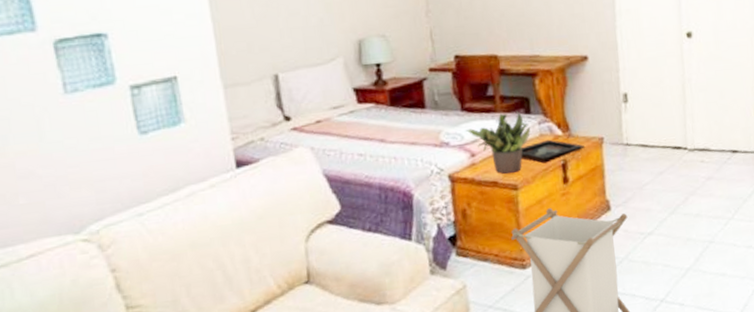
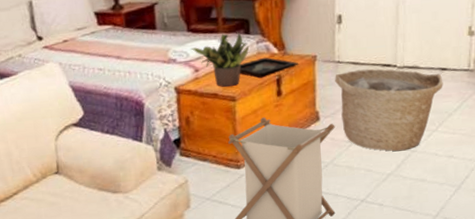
basket: none [624,151,736,243] -> present [335,68,443,152]

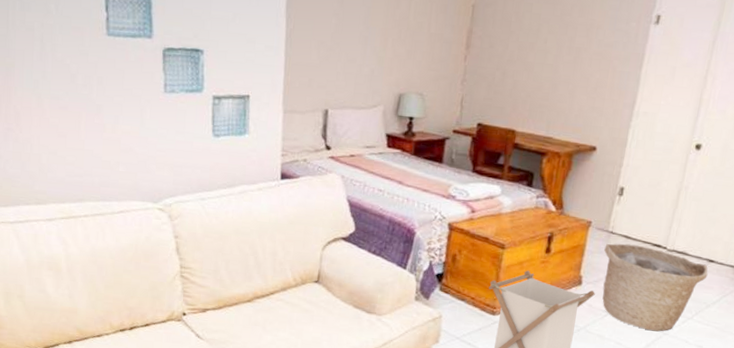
potted plant: present [191,32,250,87] -> none [472,181,529,234]
decorative tray: present [239,57,299,78] -> none [514,212,574,232]

